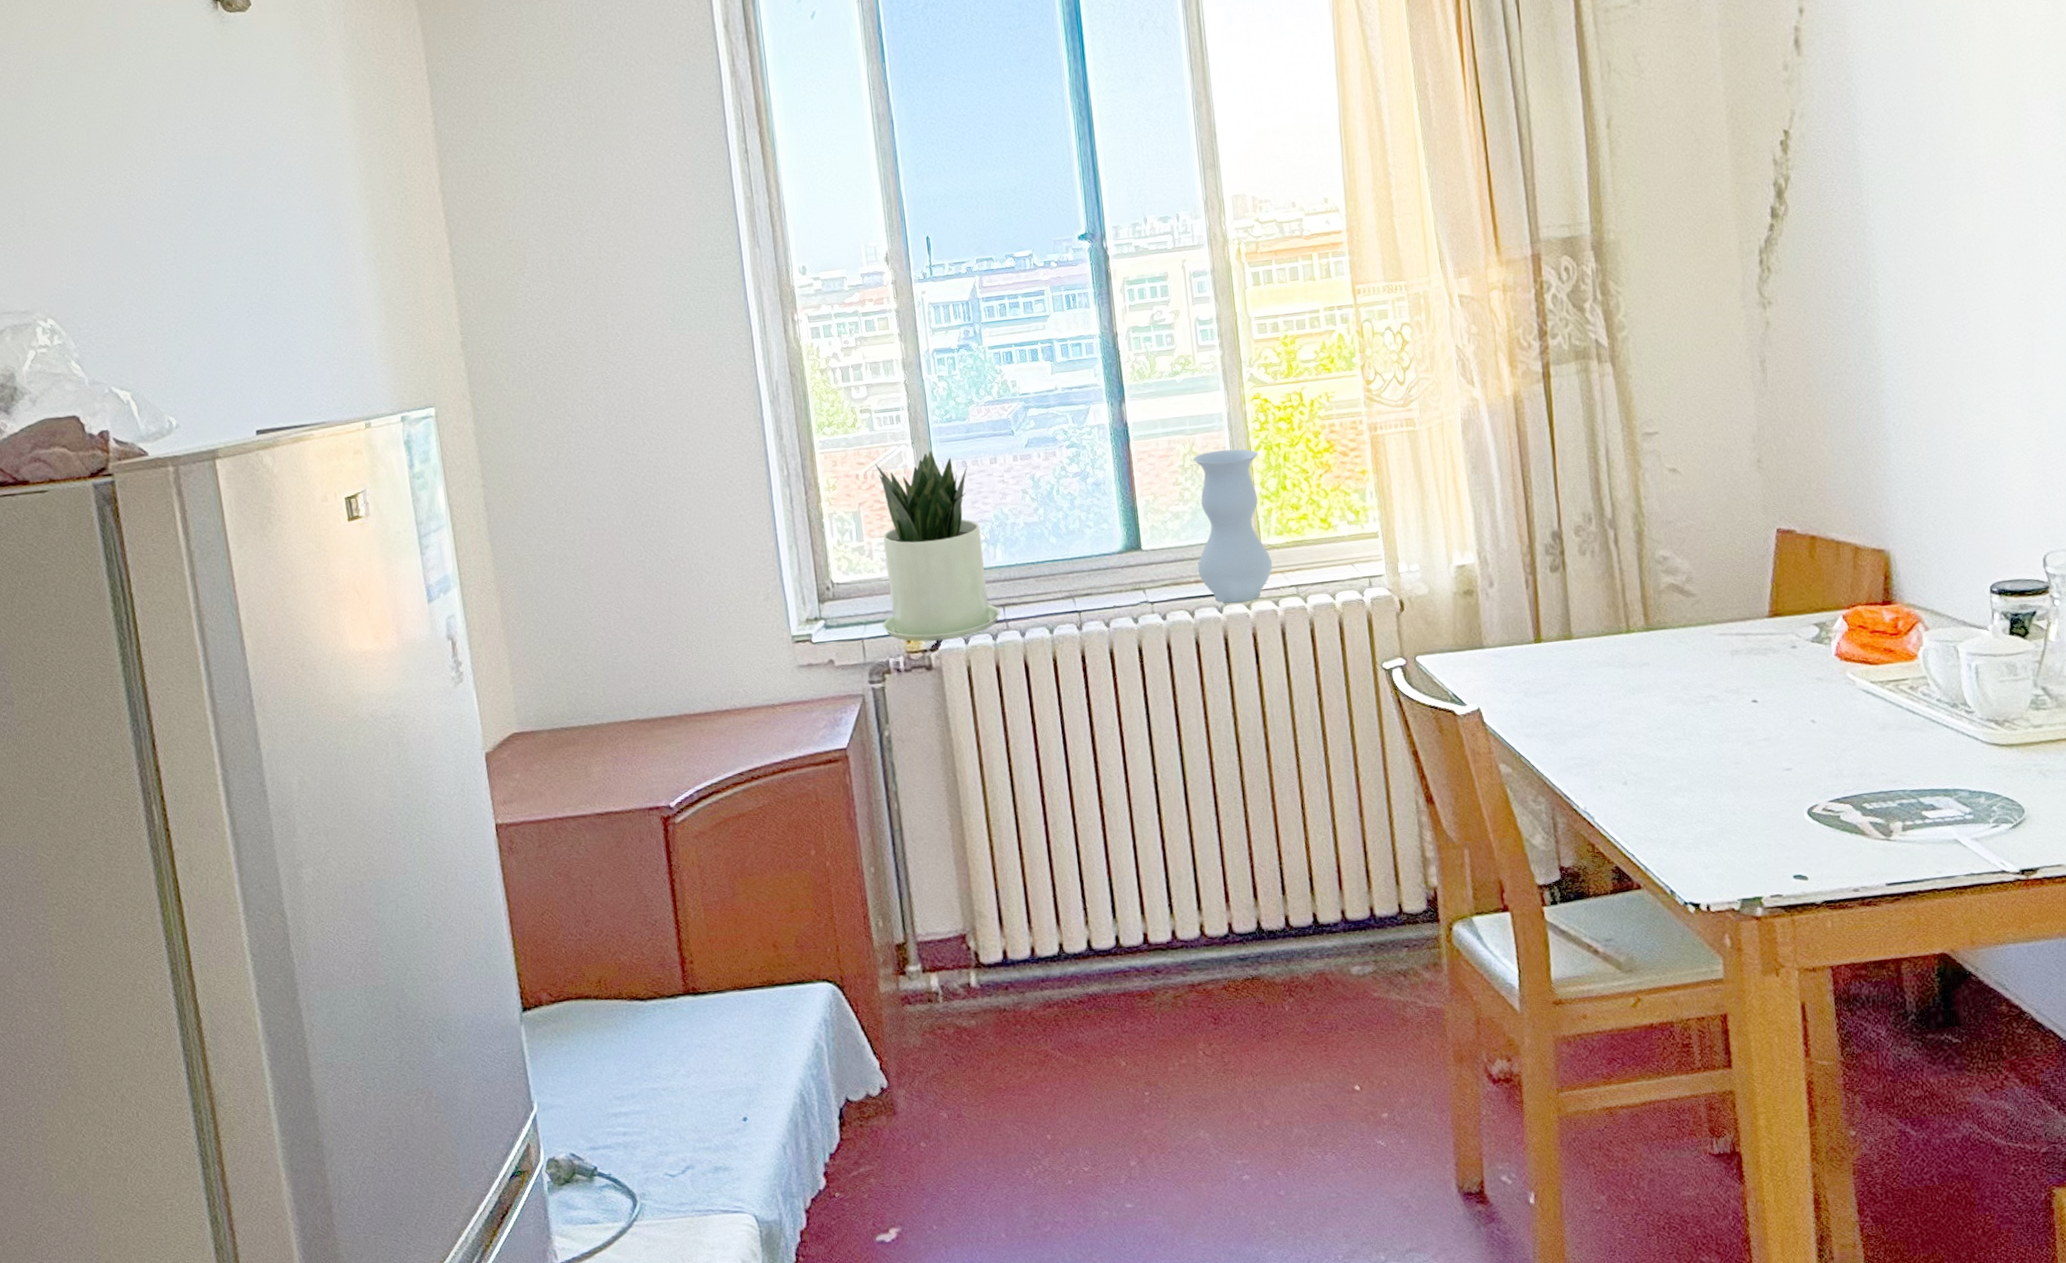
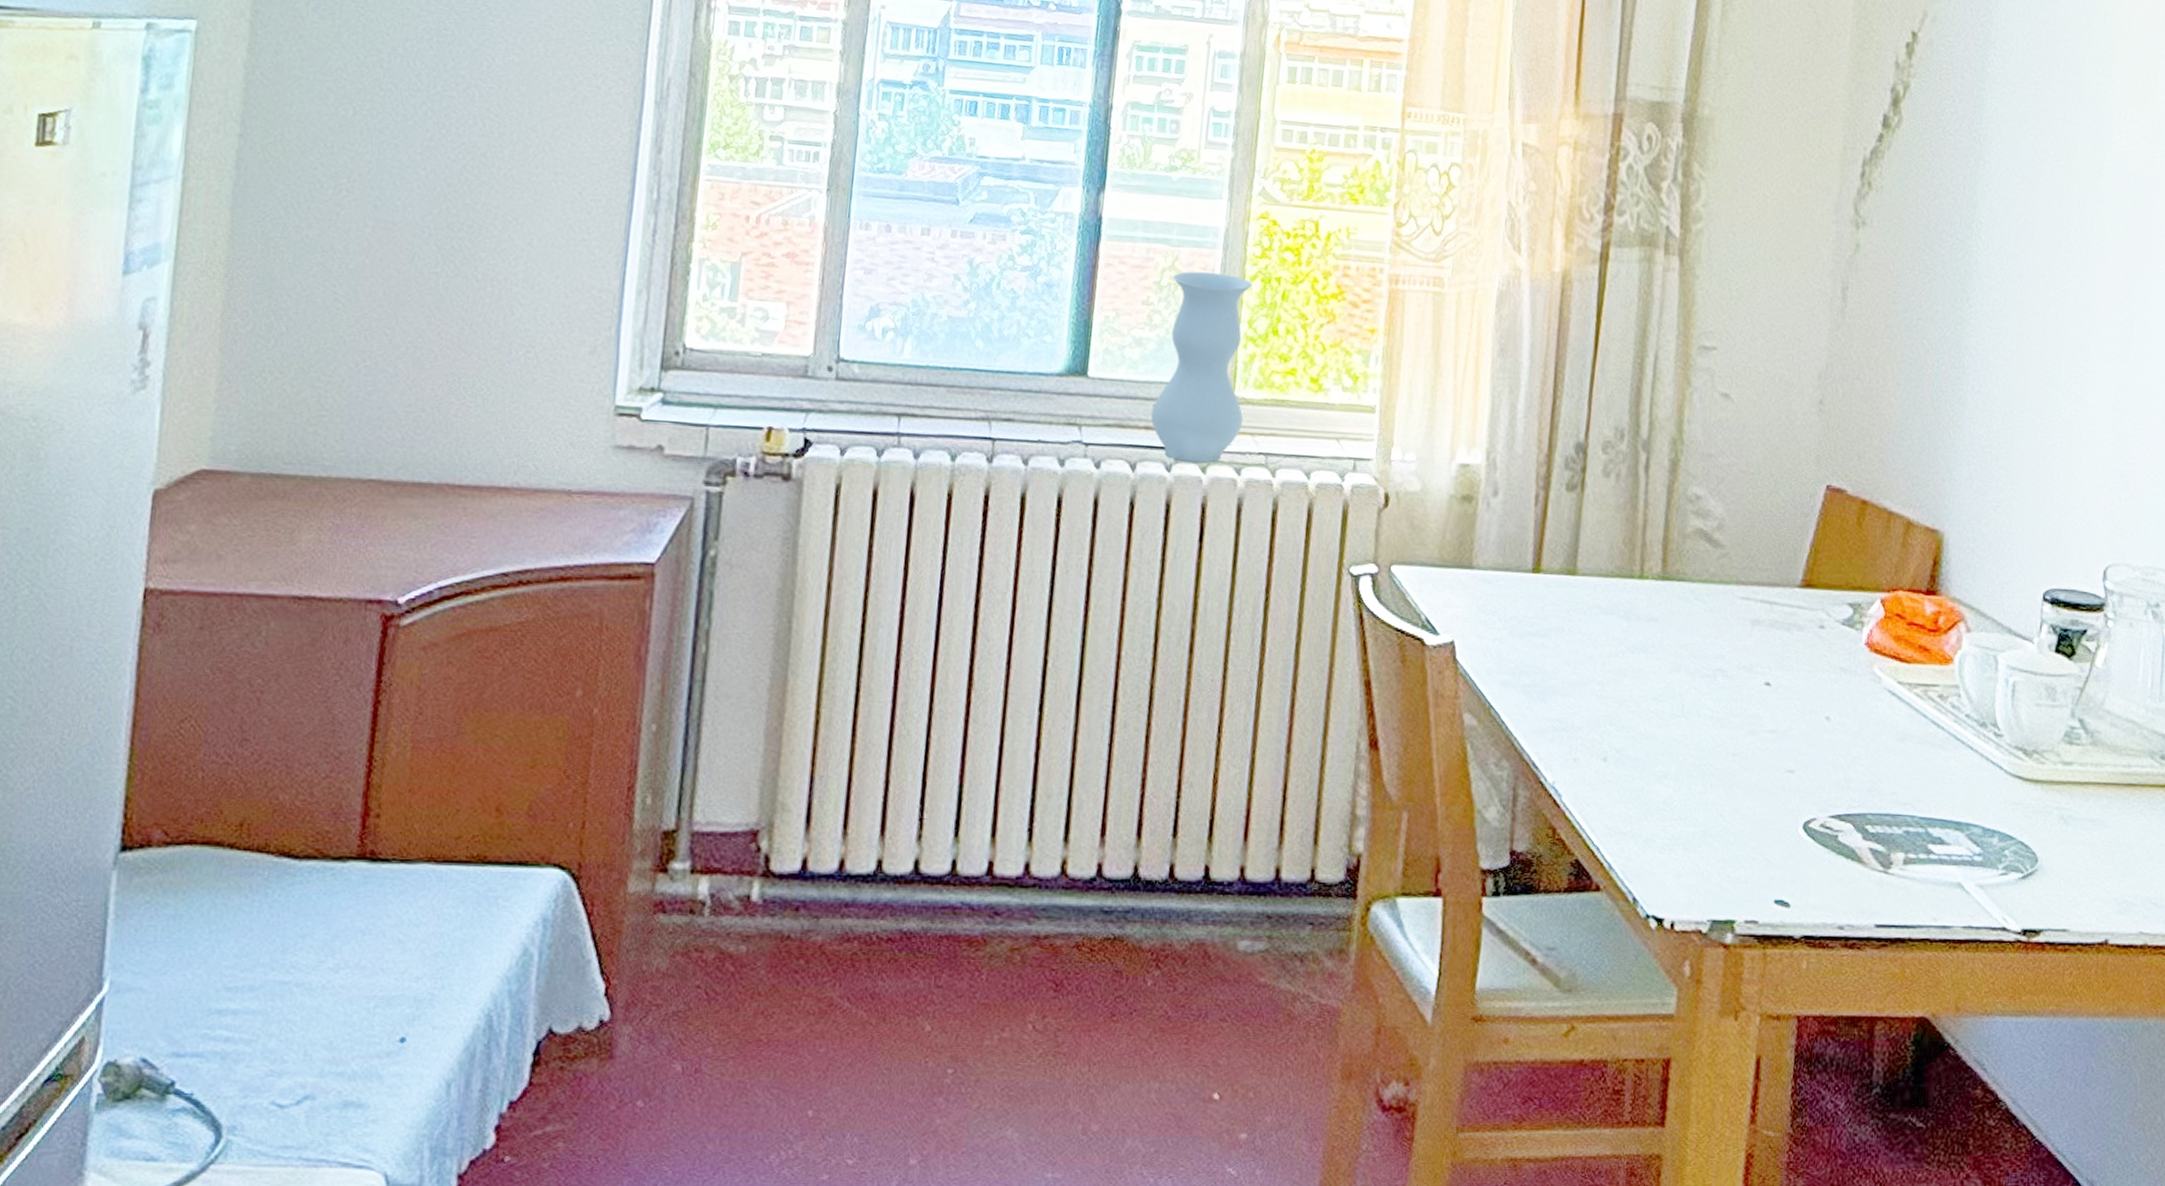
planter: present [875,451,1000,642] -> none [738,204,894,446]

